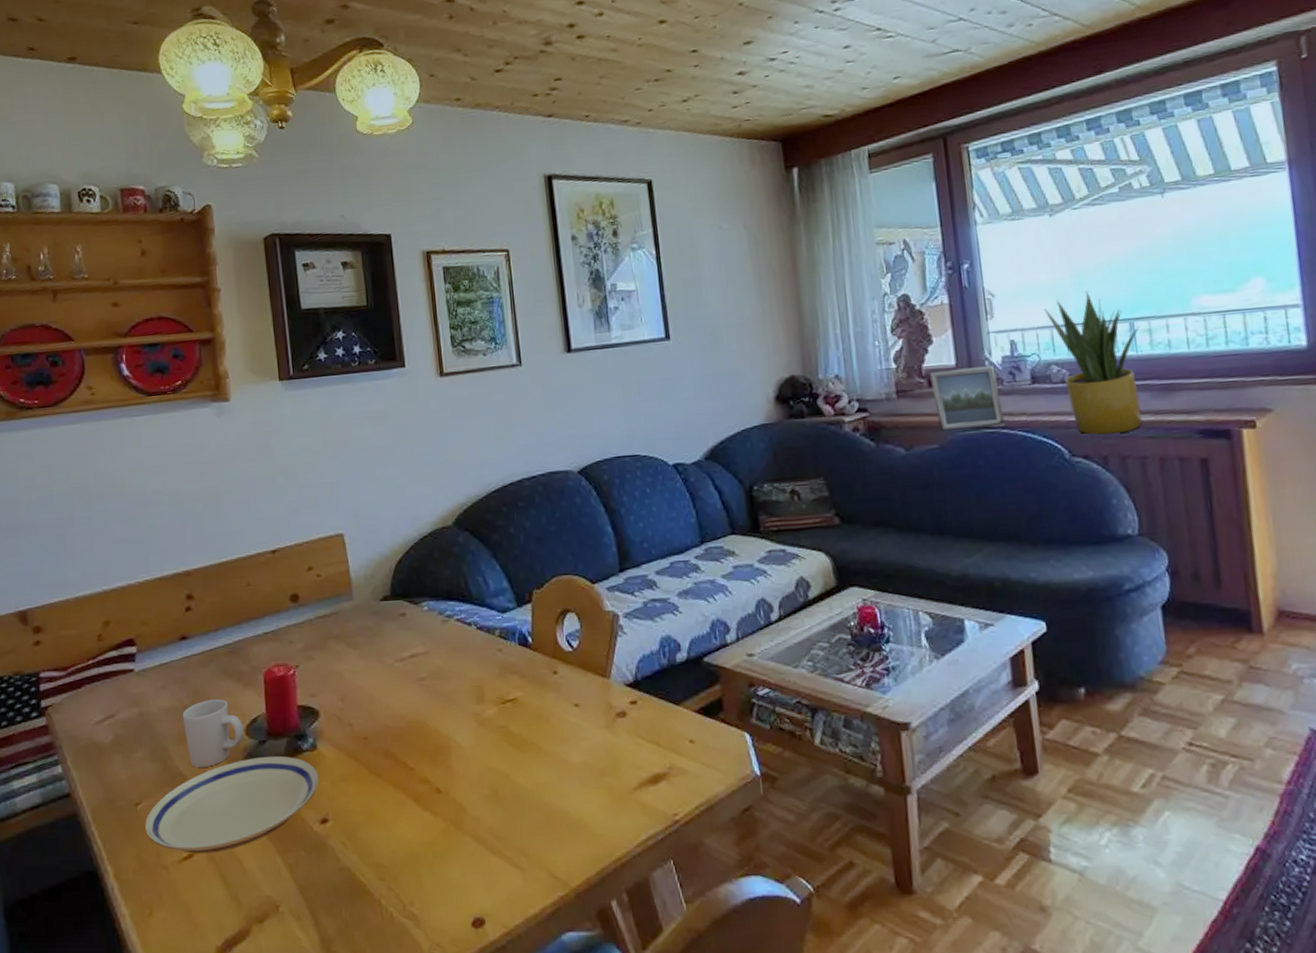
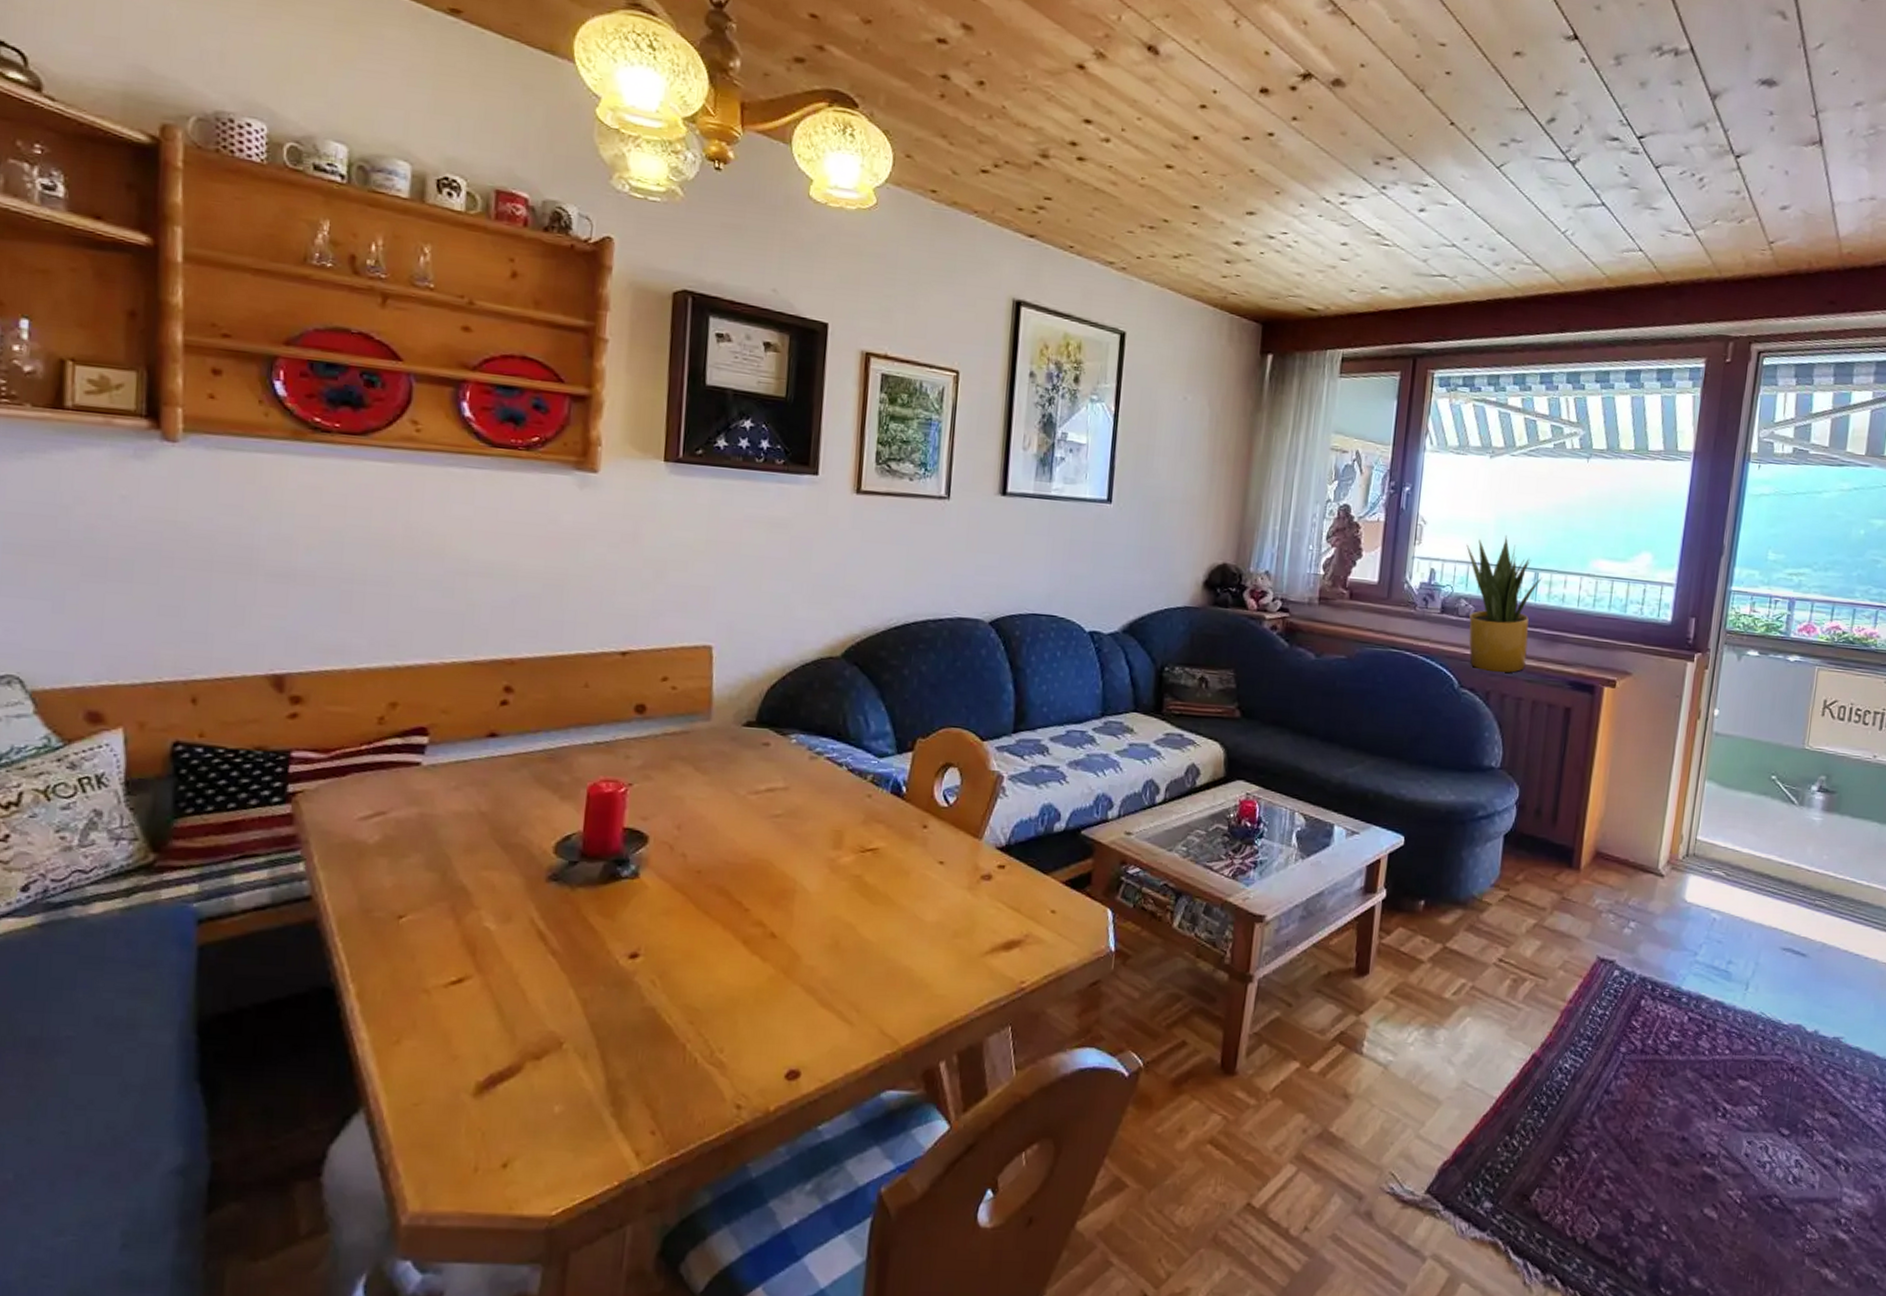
plate: present [145,756,319,854] -> none [406,879,636,980]
mug: present [182,699,244,768] -> none [476,808,553,884]
picture frame: present [930,366,1005,431] -> none [1351,584,1412,648]

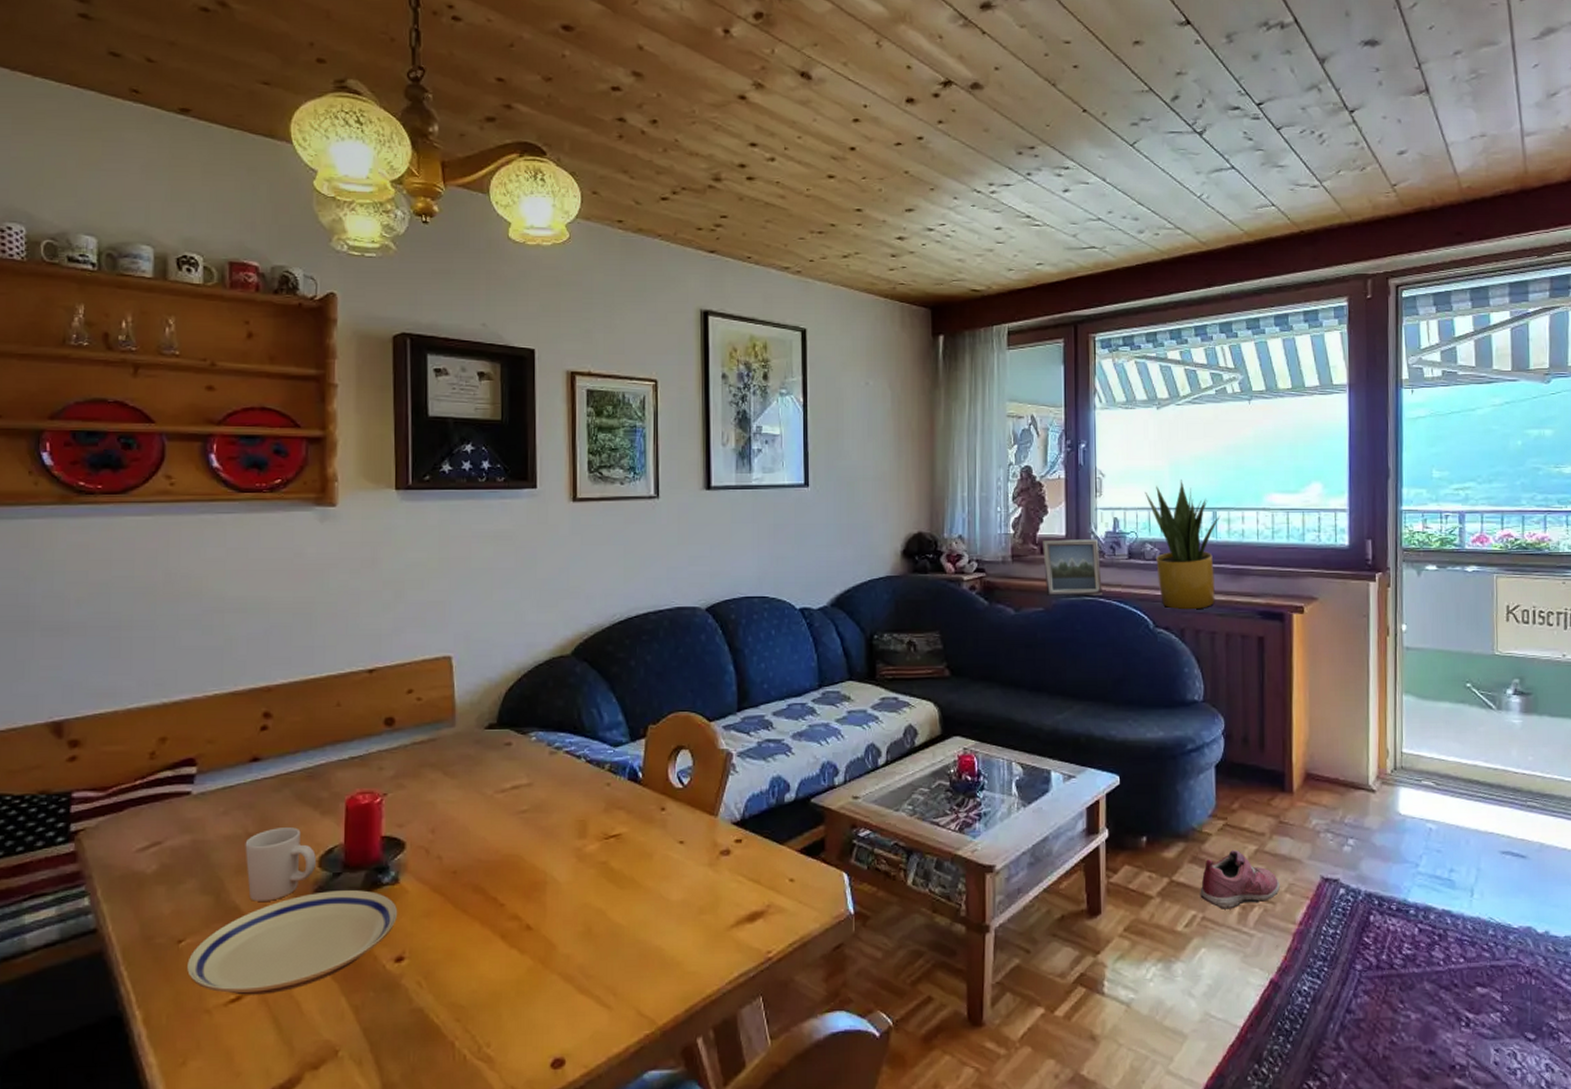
plate: none [406,879,636,980] -> present [187,890,398,995]
mug: none [476,808,553,884] -> present [245,827,317,901]
picture frame: none [1351,584,1412,648] -> present [1043,539,1102,596]
shoe: none [1472,921,1555,981] -> present [1200,849,1280,909]

